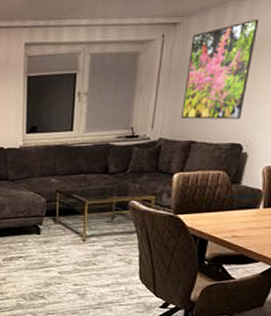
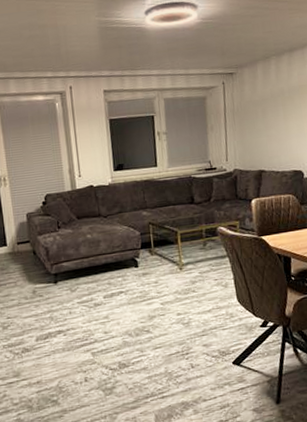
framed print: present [182,19,260,120] -> none [247,70,298,152]

